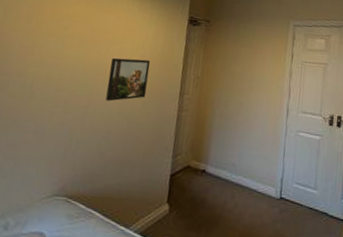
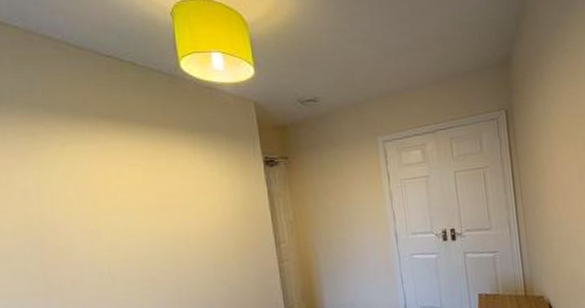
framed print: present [105,57,151,102] -> none [189,216,239,270]

